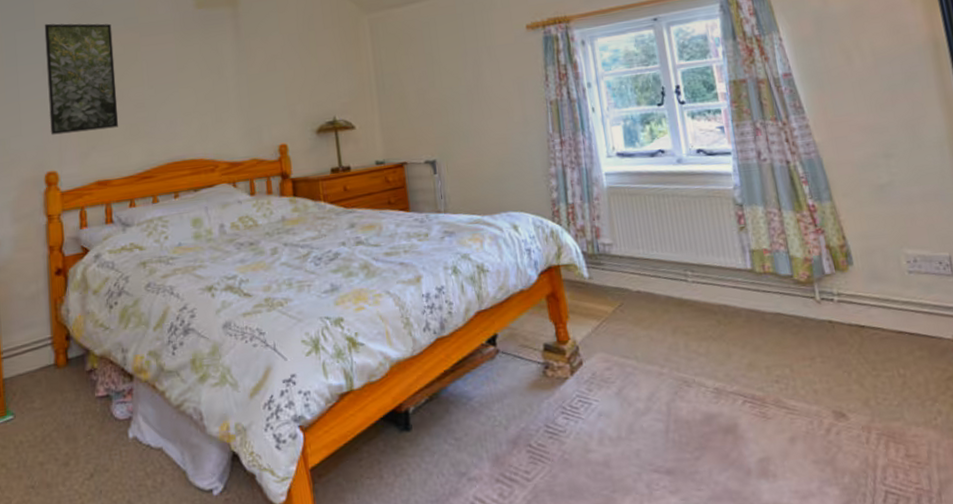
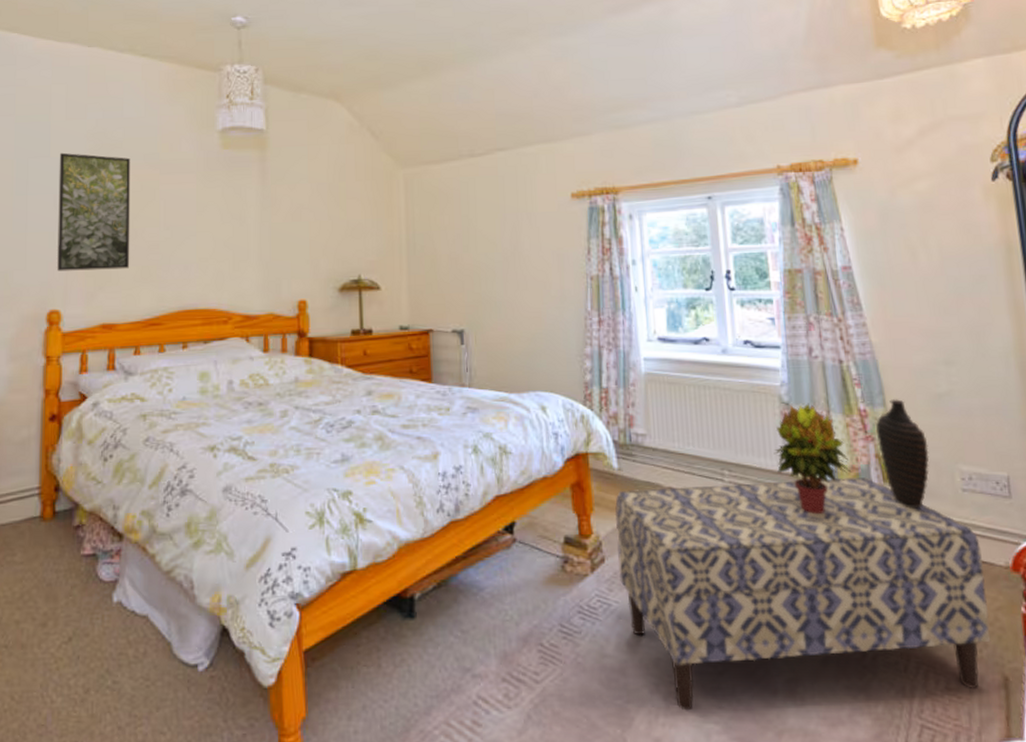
bench: none [588,268,944,496] -> present [614,477,991,711]
potted plant: none [731,203,806,306] -> present [773,403,852,515]
decorative vase: none [824,193,877,293] -> present [875,399,930,509]

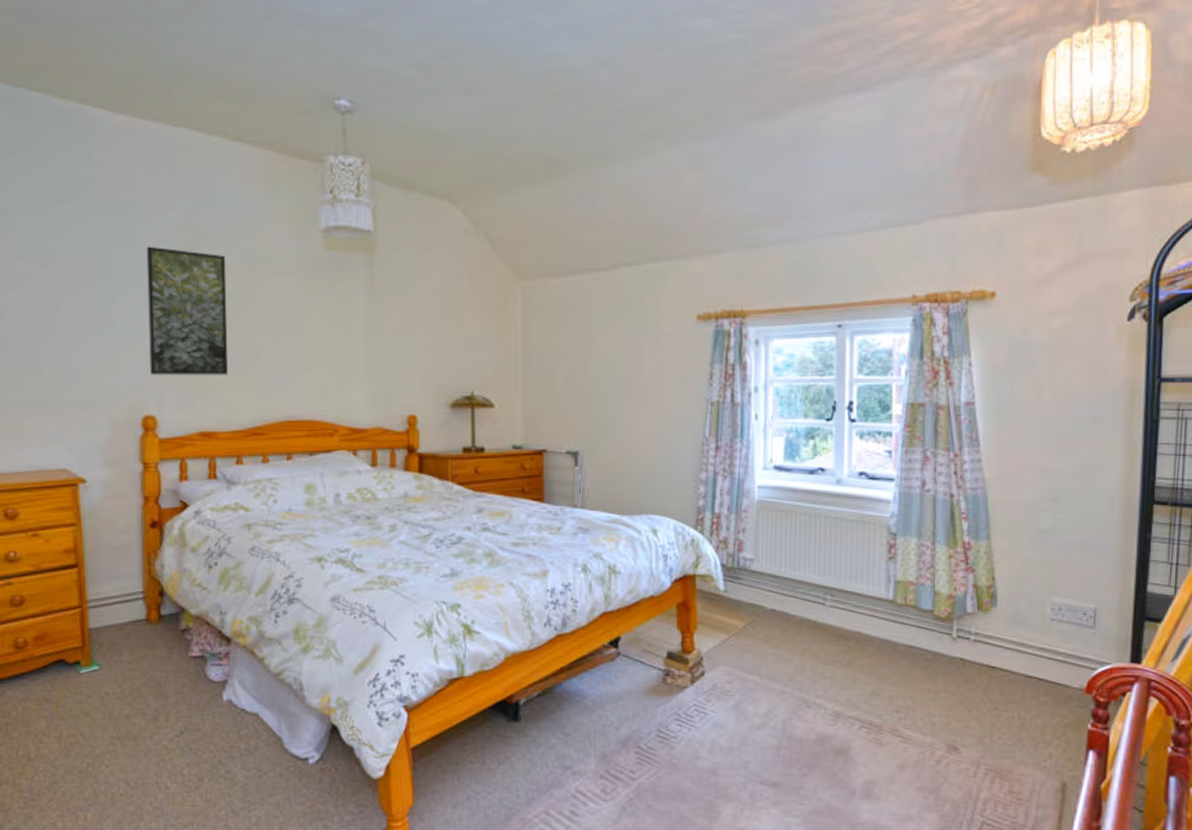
bench: present [614,477,991,711] -> none [717,604,1060,806]
potted plant: present [773,403,852,515] -> none [876,534,949,638]
decorative vase: present [875,399,930,509] -> none [976,533,1025,635]

